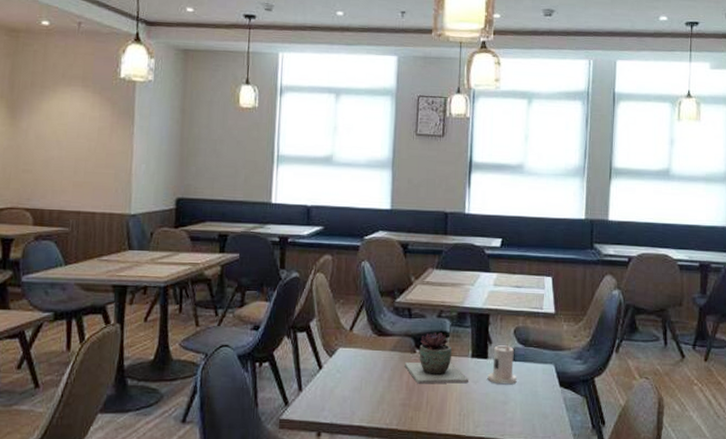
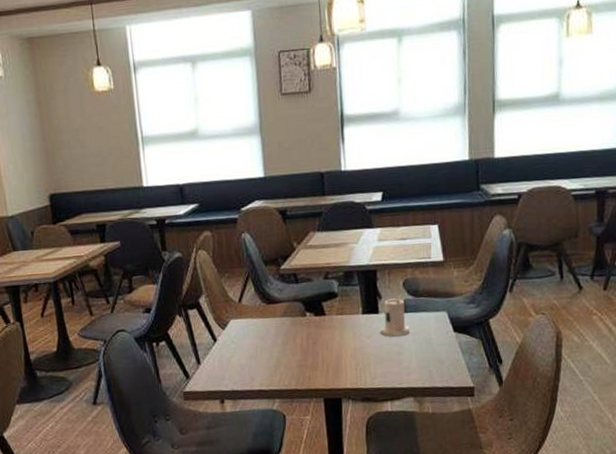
succulent plant: present [404,332,470,384] -> none [296,294,363,345]

